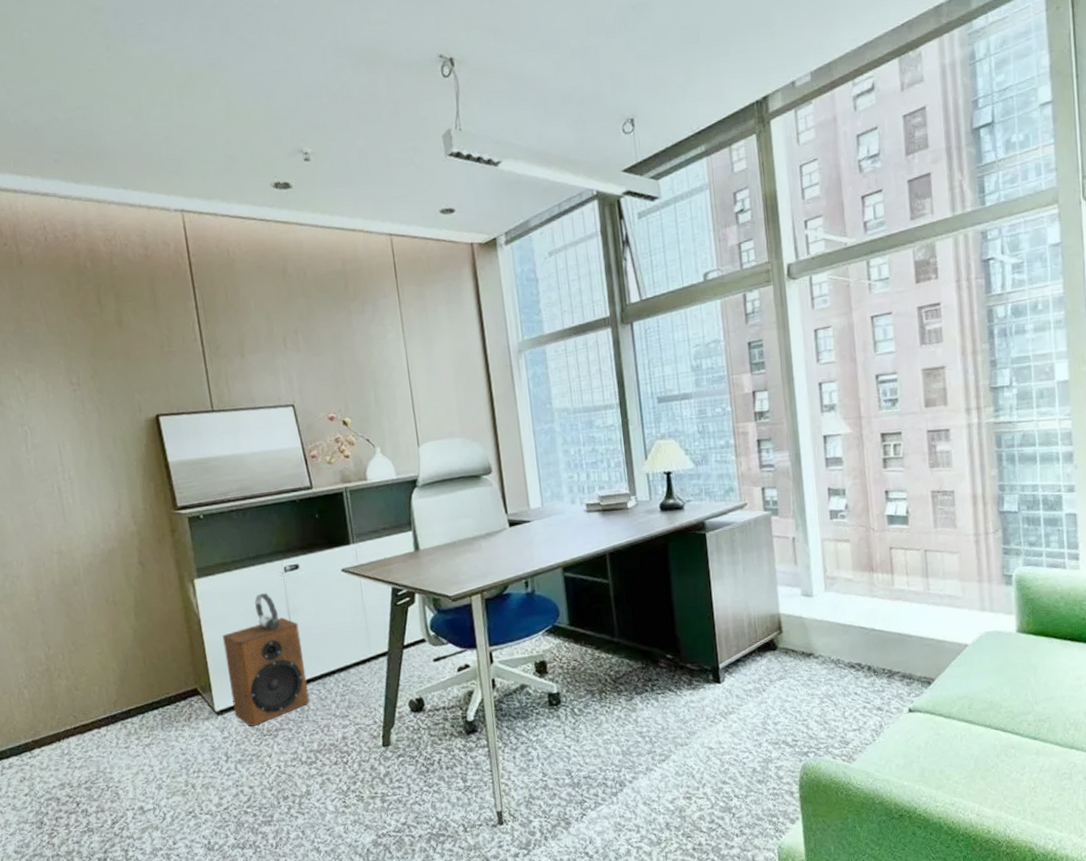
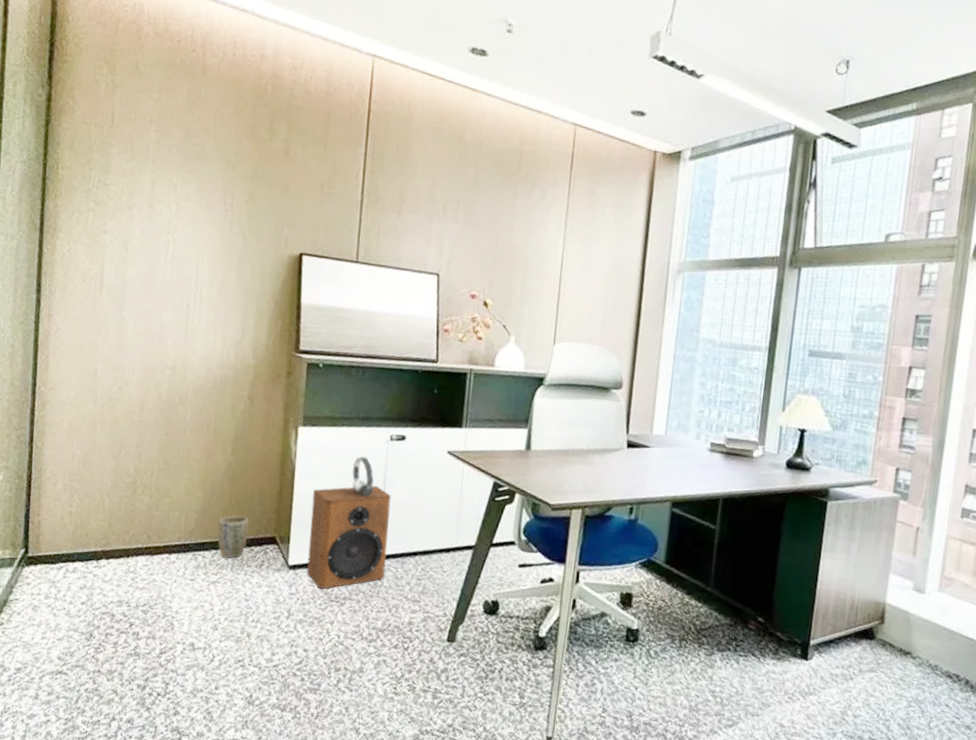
plant pot: none [139,676,171,720] -> present [217,516,250,559]

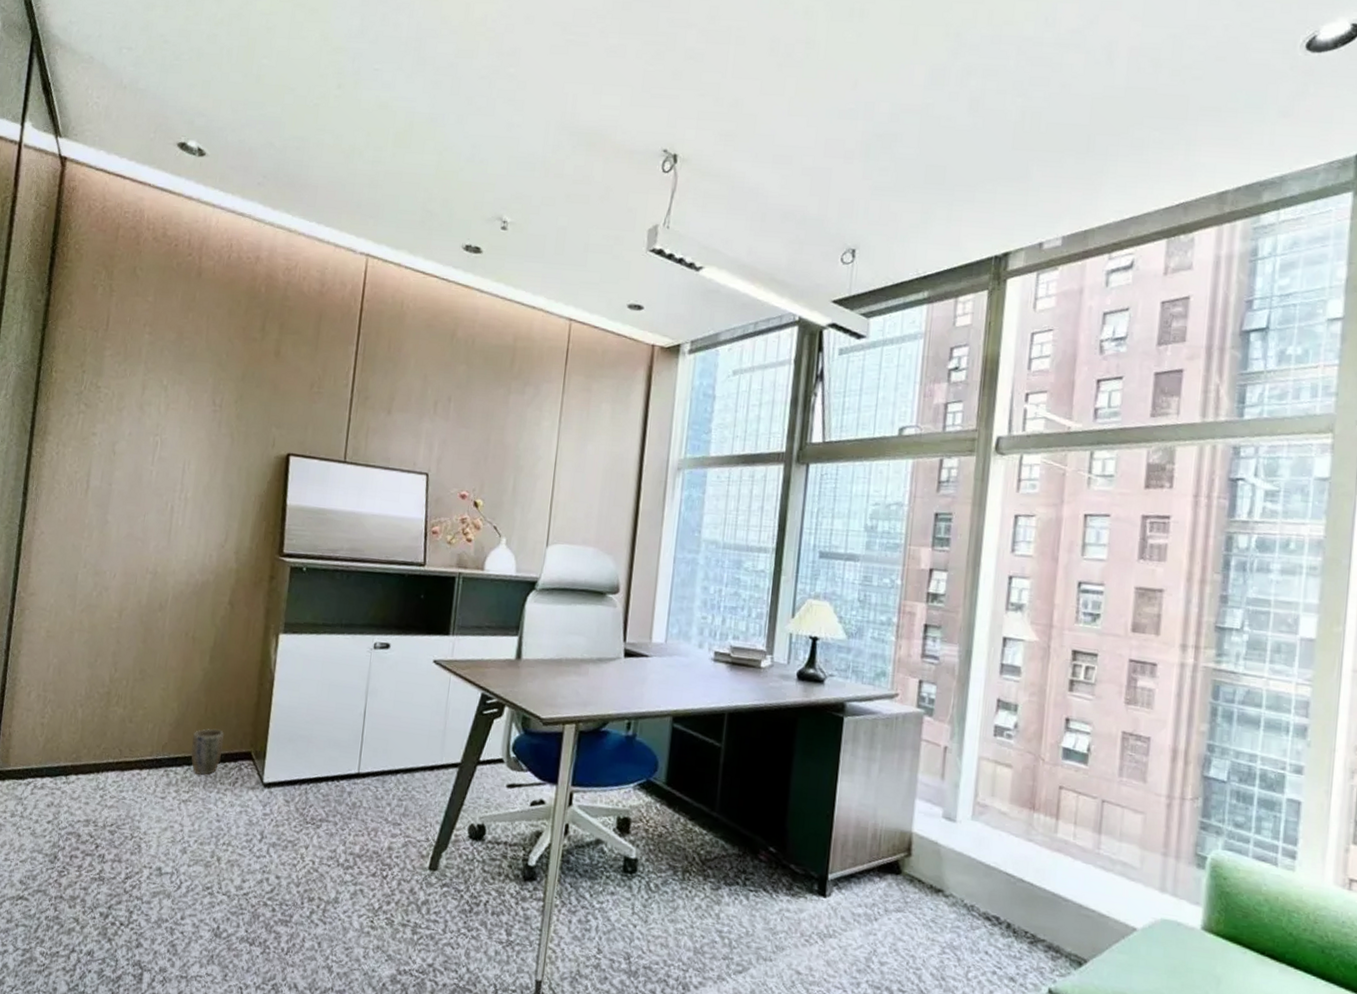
speaker: present [307,486,391,589] -> none [282,697,373,810]
headphones: present [352,456,374,497] -> none [333,666,356,710]

